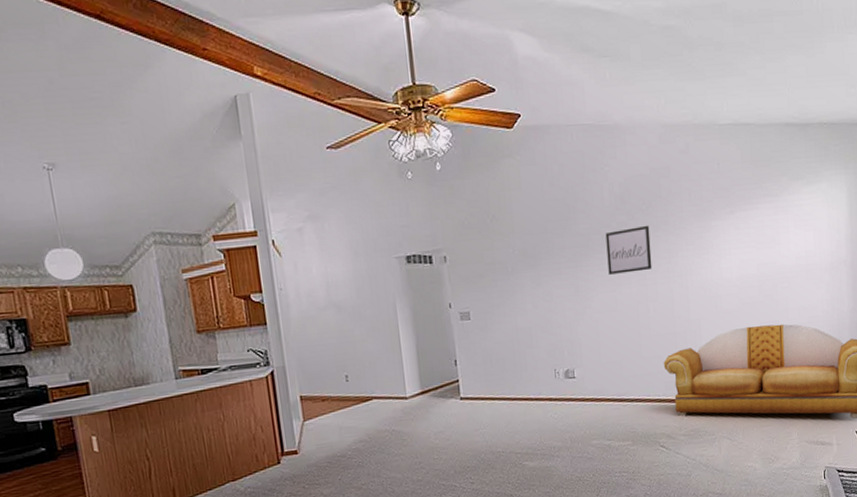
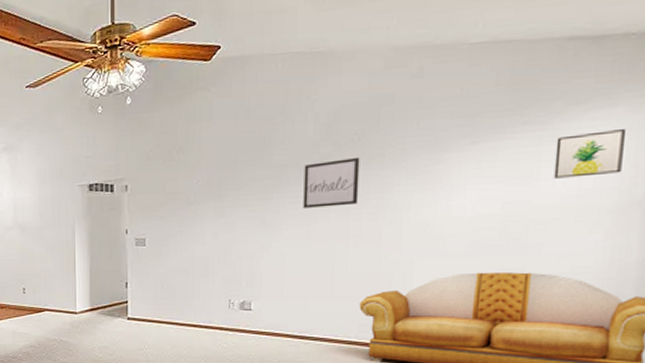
wall art: none [787,201,830,243] -> present [553,129,625,179]

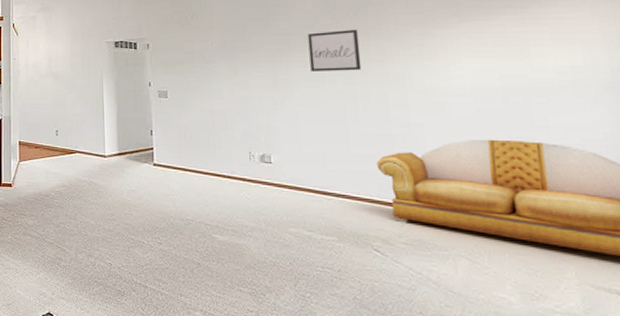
wall art: present [553,129,625,179] -> none [539,16,608,56]

